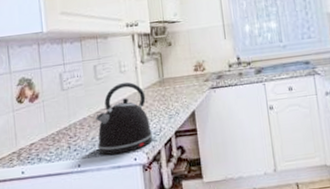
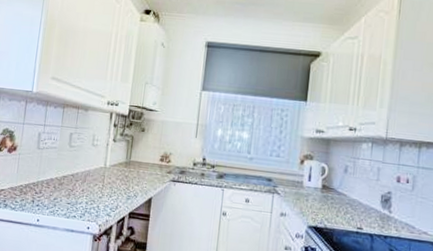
kettle: present [94,82,153,155] -> none [57,155,111,220]

